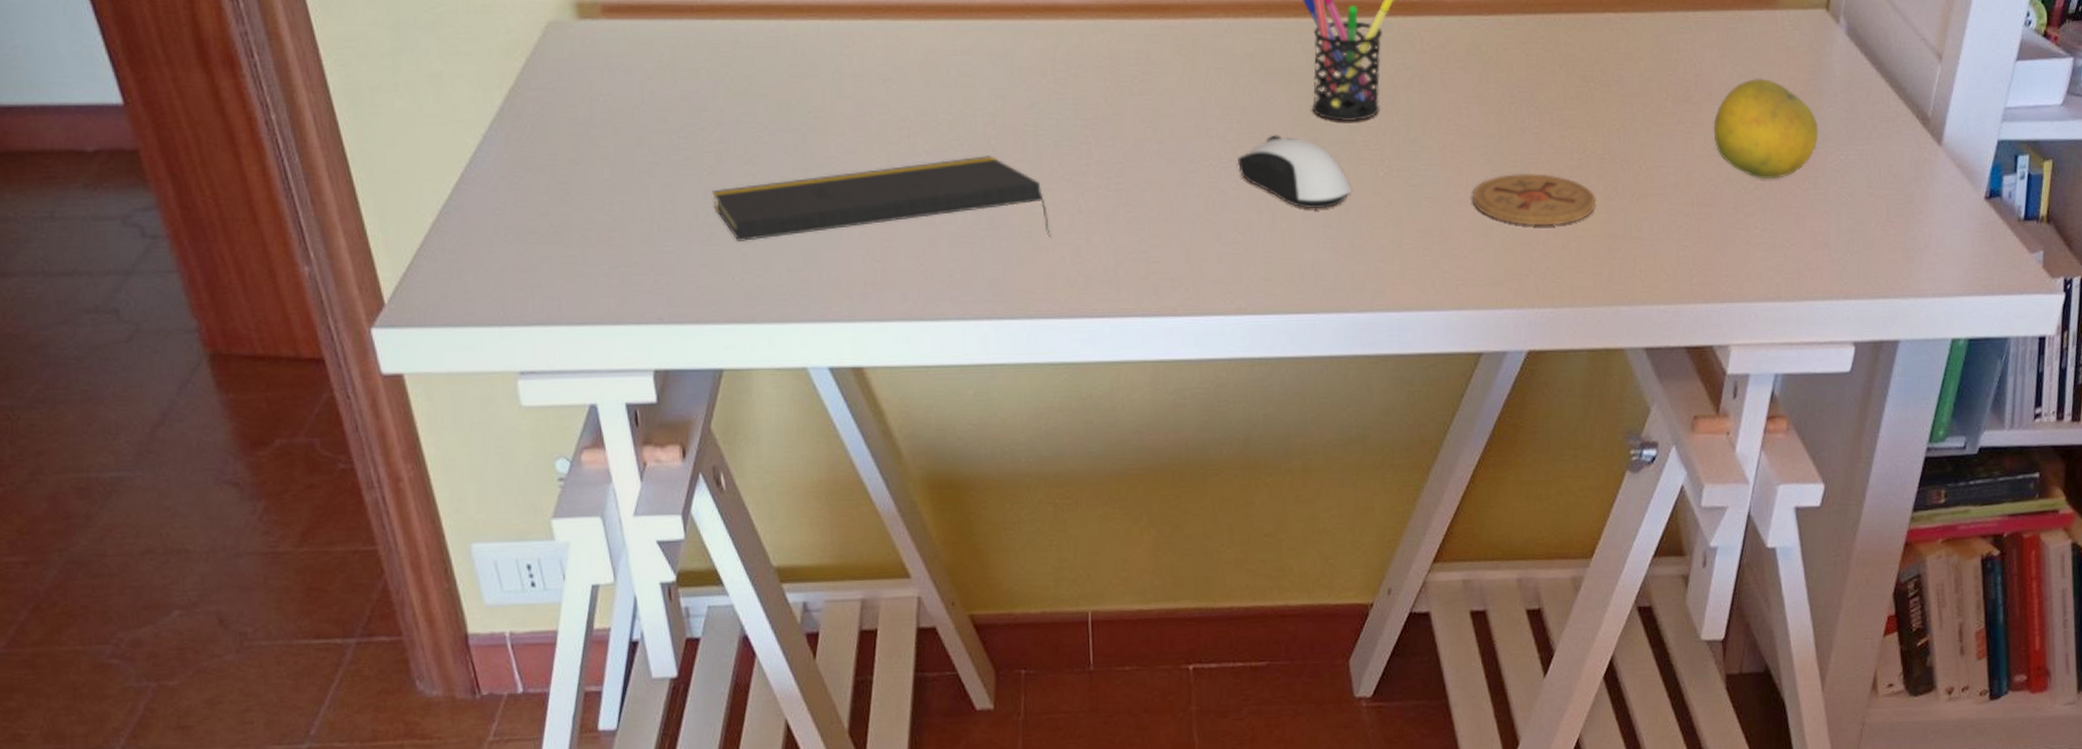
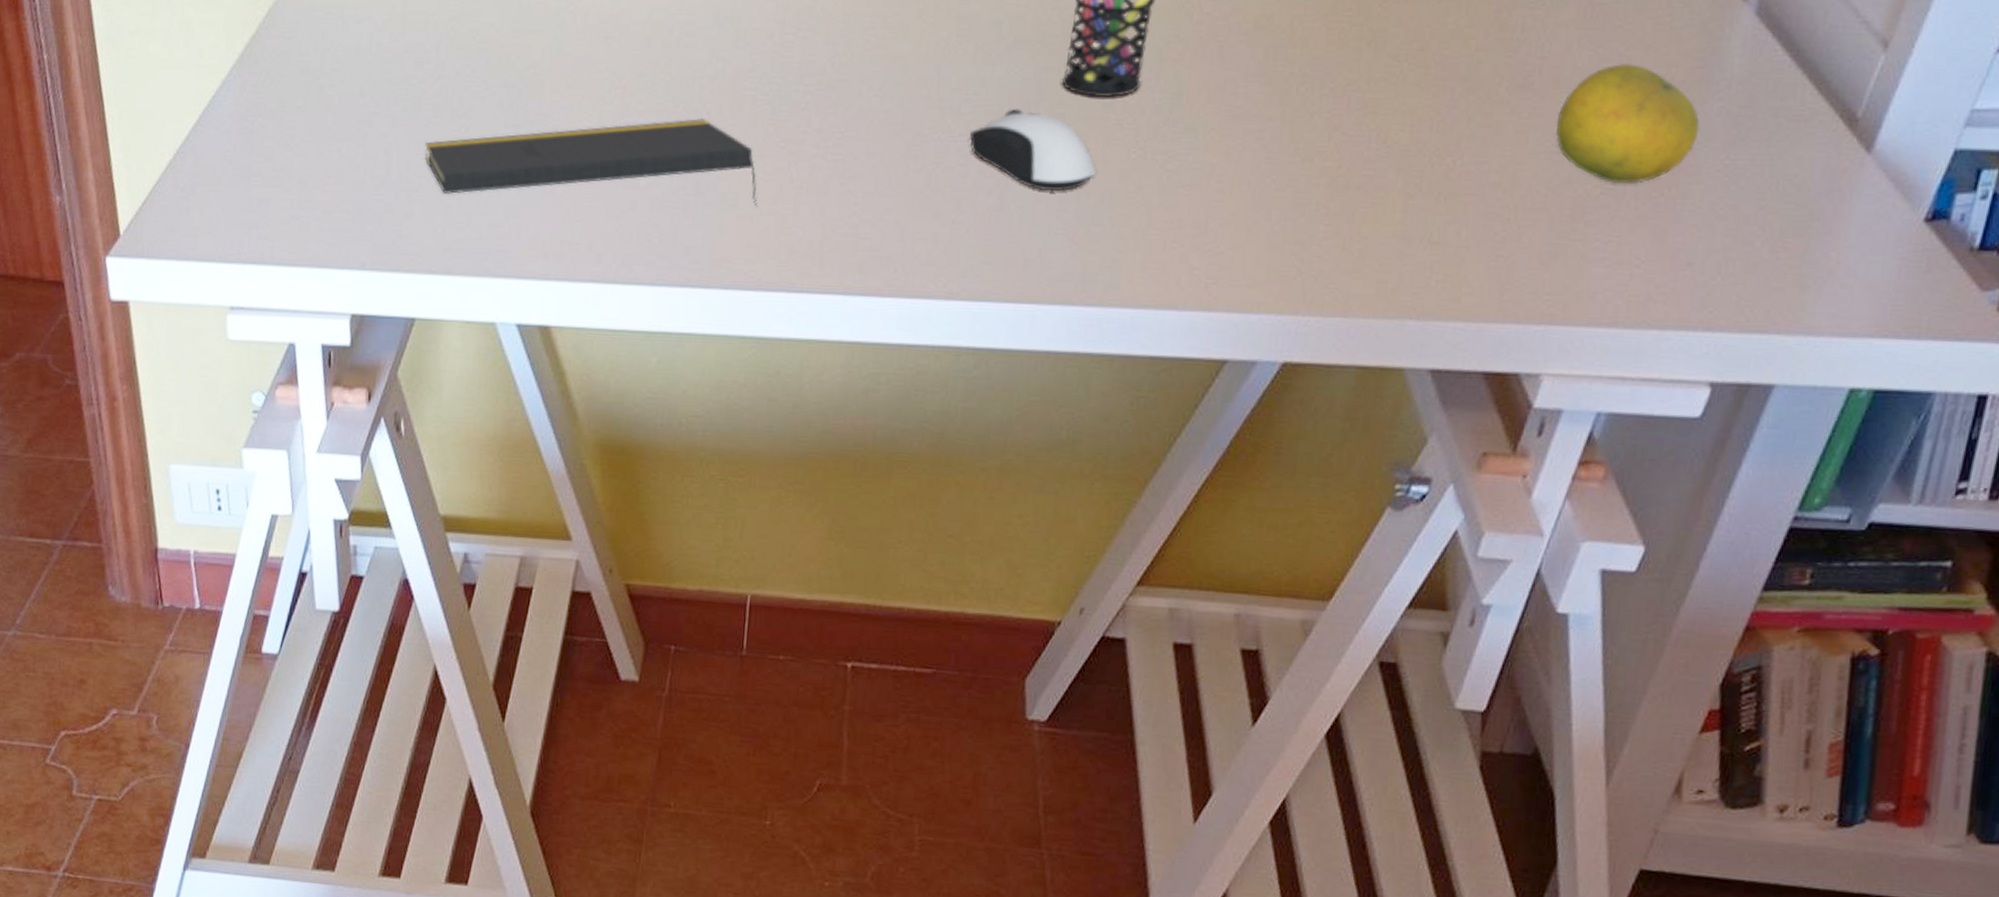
coaster: present [1473,173,1596,226] -> none [1239,162,1392,224]

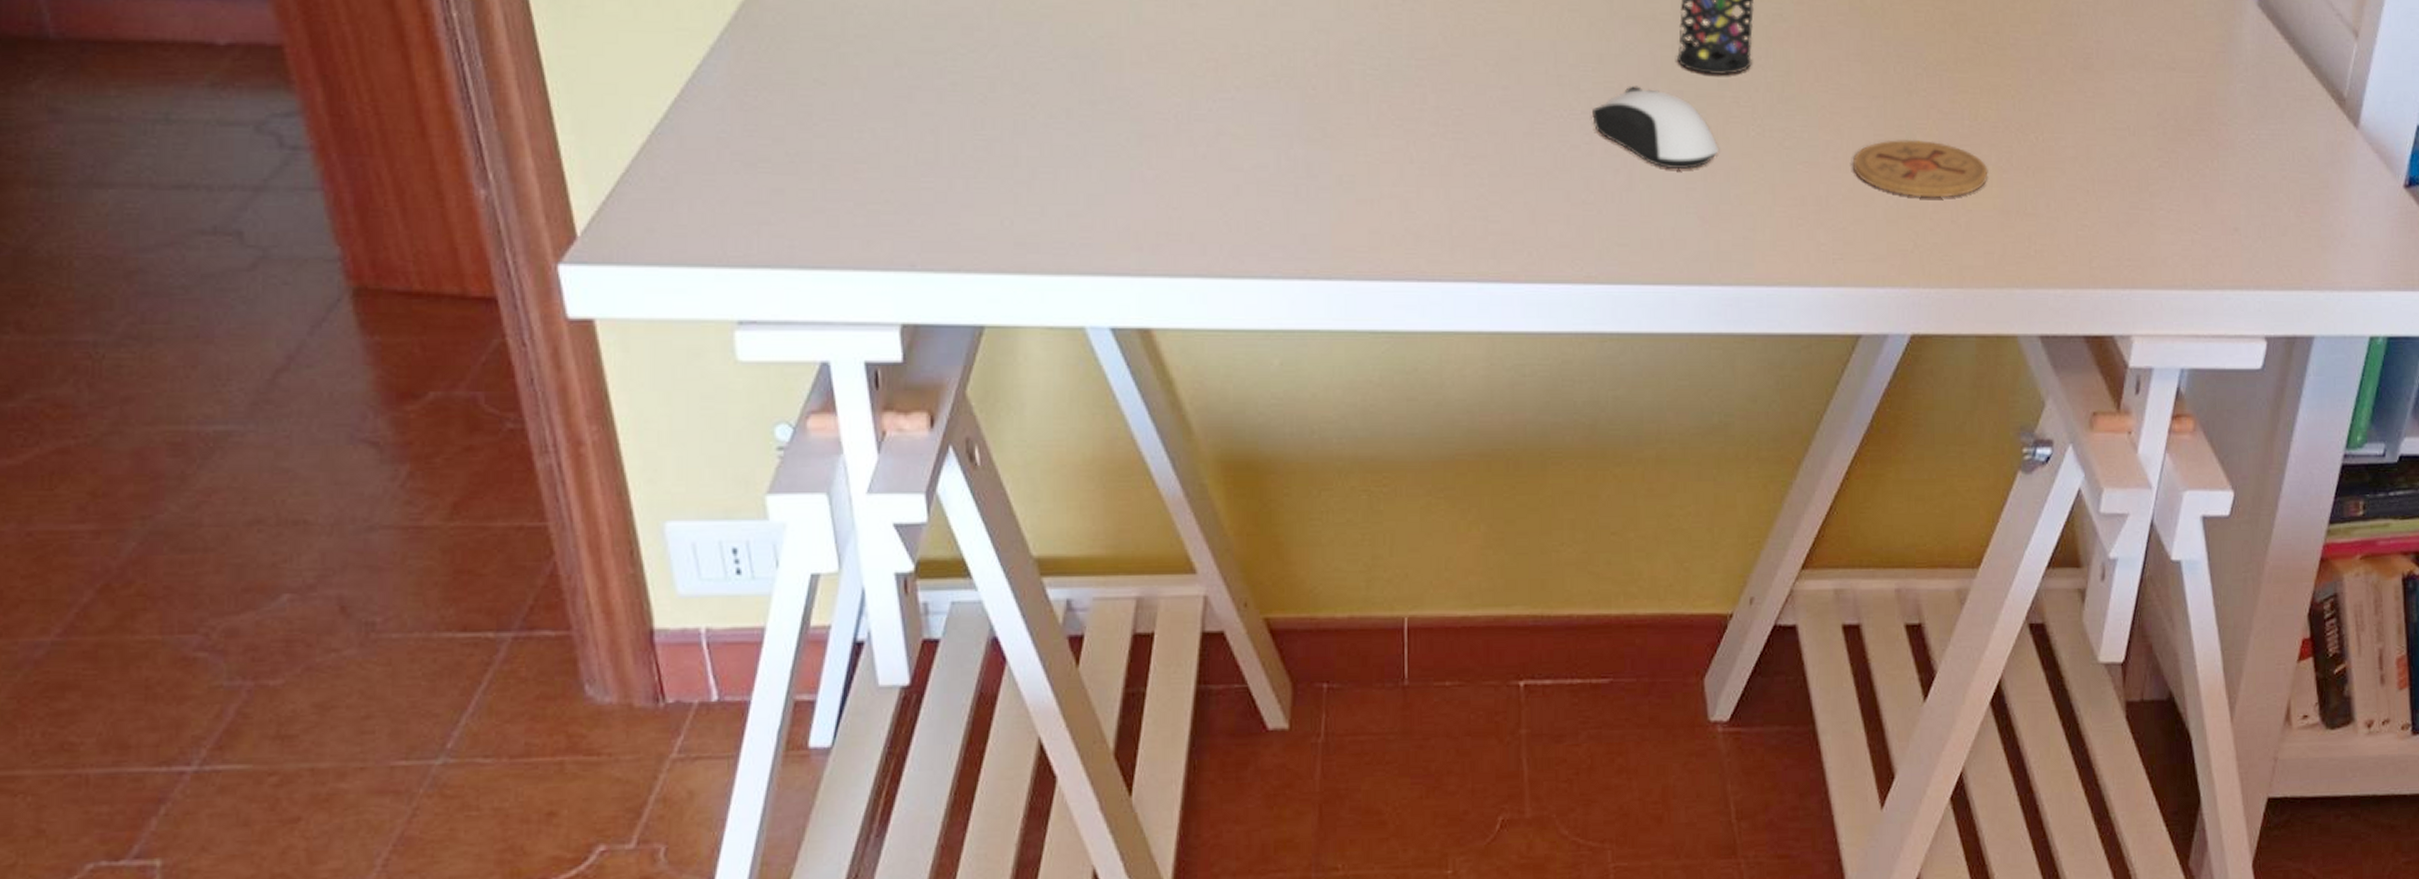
notepad: present [425,119,757,207] -> none [982,95,1377,190]
coaster: none [1239,162,1392,224] -> present [1853,139,1988,198]
fruit: present [1555,63,1700,185] -> none [2116,47,2229,158]

